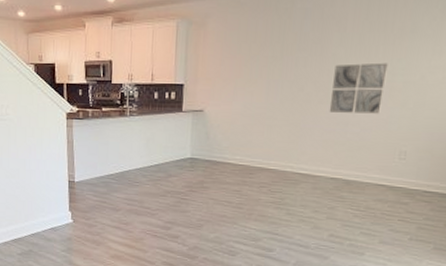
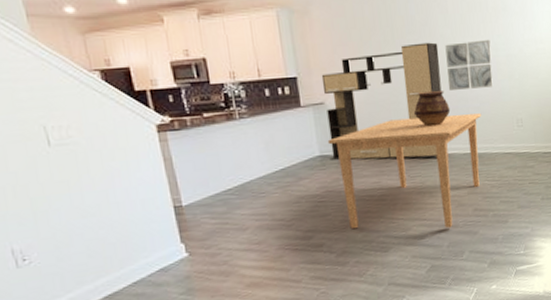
media console: none [198,61,328,177] -> present [321,42,442,161]
dining table: none [199,134,360,248] -> present [327,113,482,229]
ceramic pot: none [288,111,327,146] -> present [414,91,451,127]

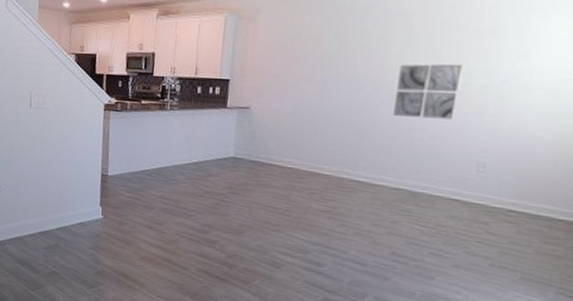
media console: present [321,42,442,161] -> none [242,59,392,185]
dining table: present [327,113,482,229] -> none [244,135,430,265]
ceramic pot: present [414,91,451,127] -> none [344,112,390,152]

